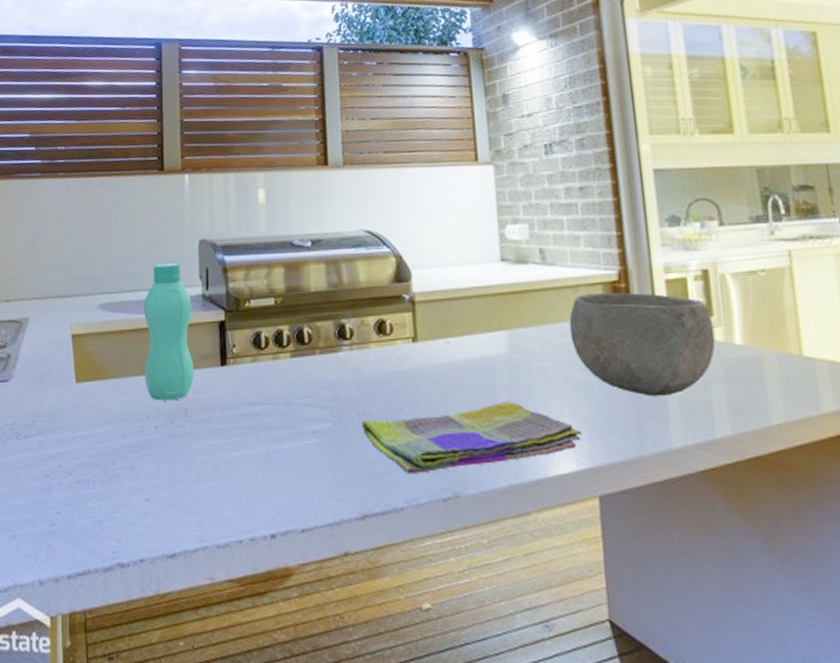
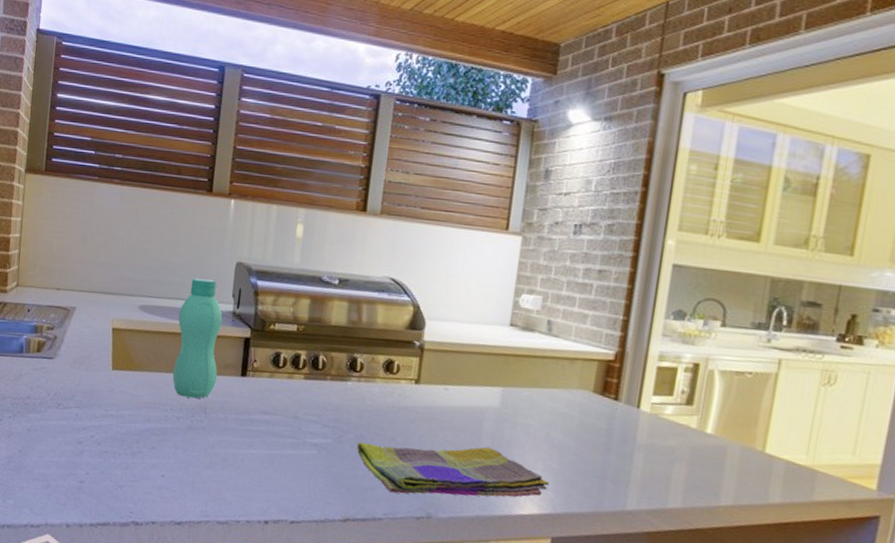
bowl: present [569,292,716,397] -> none [557,367,692,467]

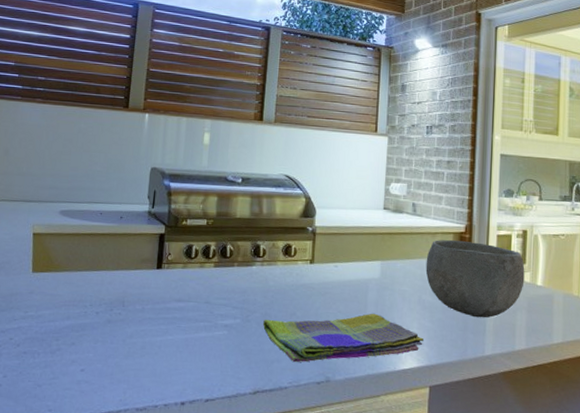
bottle: present [172,278,223,399] -> none [91,183,139,293]
bowl: none [557,367,692,467] -> present [425,239,525,318]

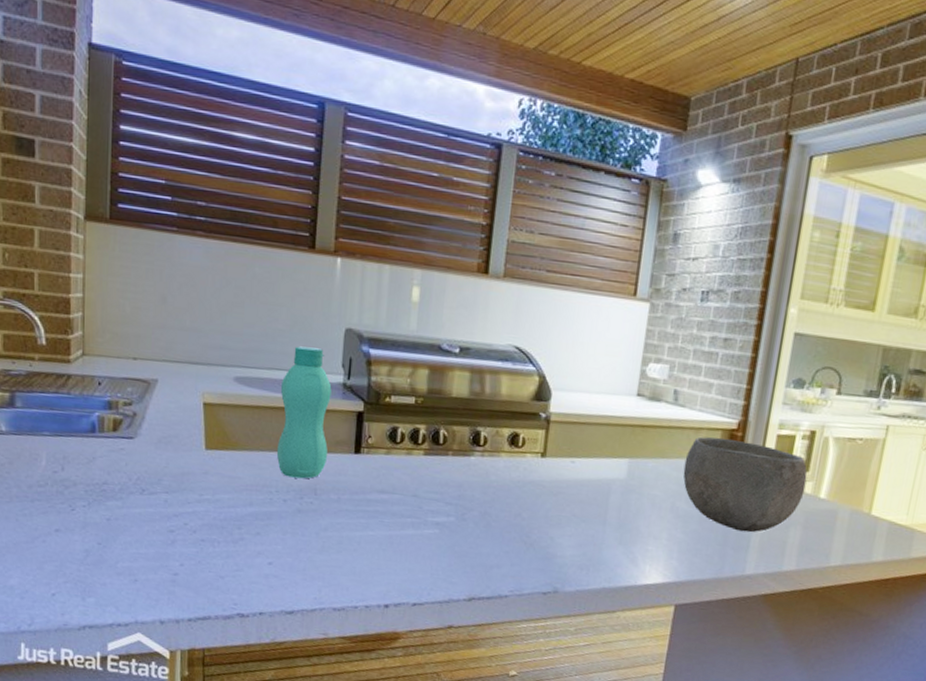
bottle: none [91,183,139,293] -> present [276,346,332,479]
dish towel: present [263,313,423,362] -> none [482,519,673,570]

